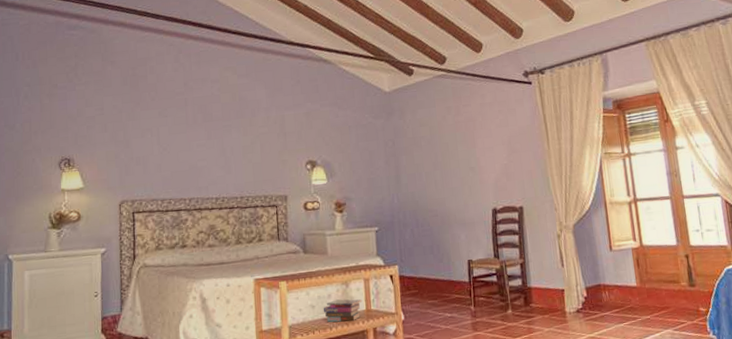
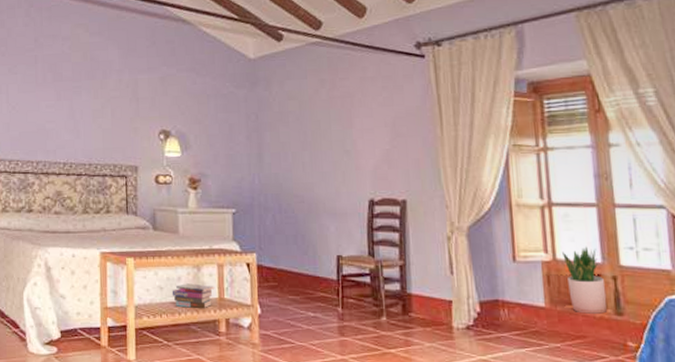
planter: none [647,232,684,289] -> present [562,246,608,314]

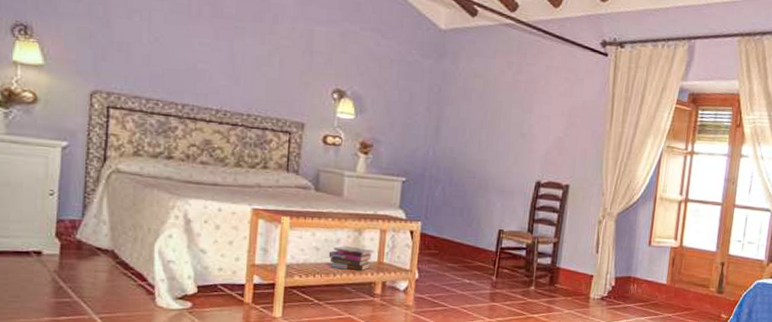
planter: present [562,246,608,314] -> none [686,237,715,292]

